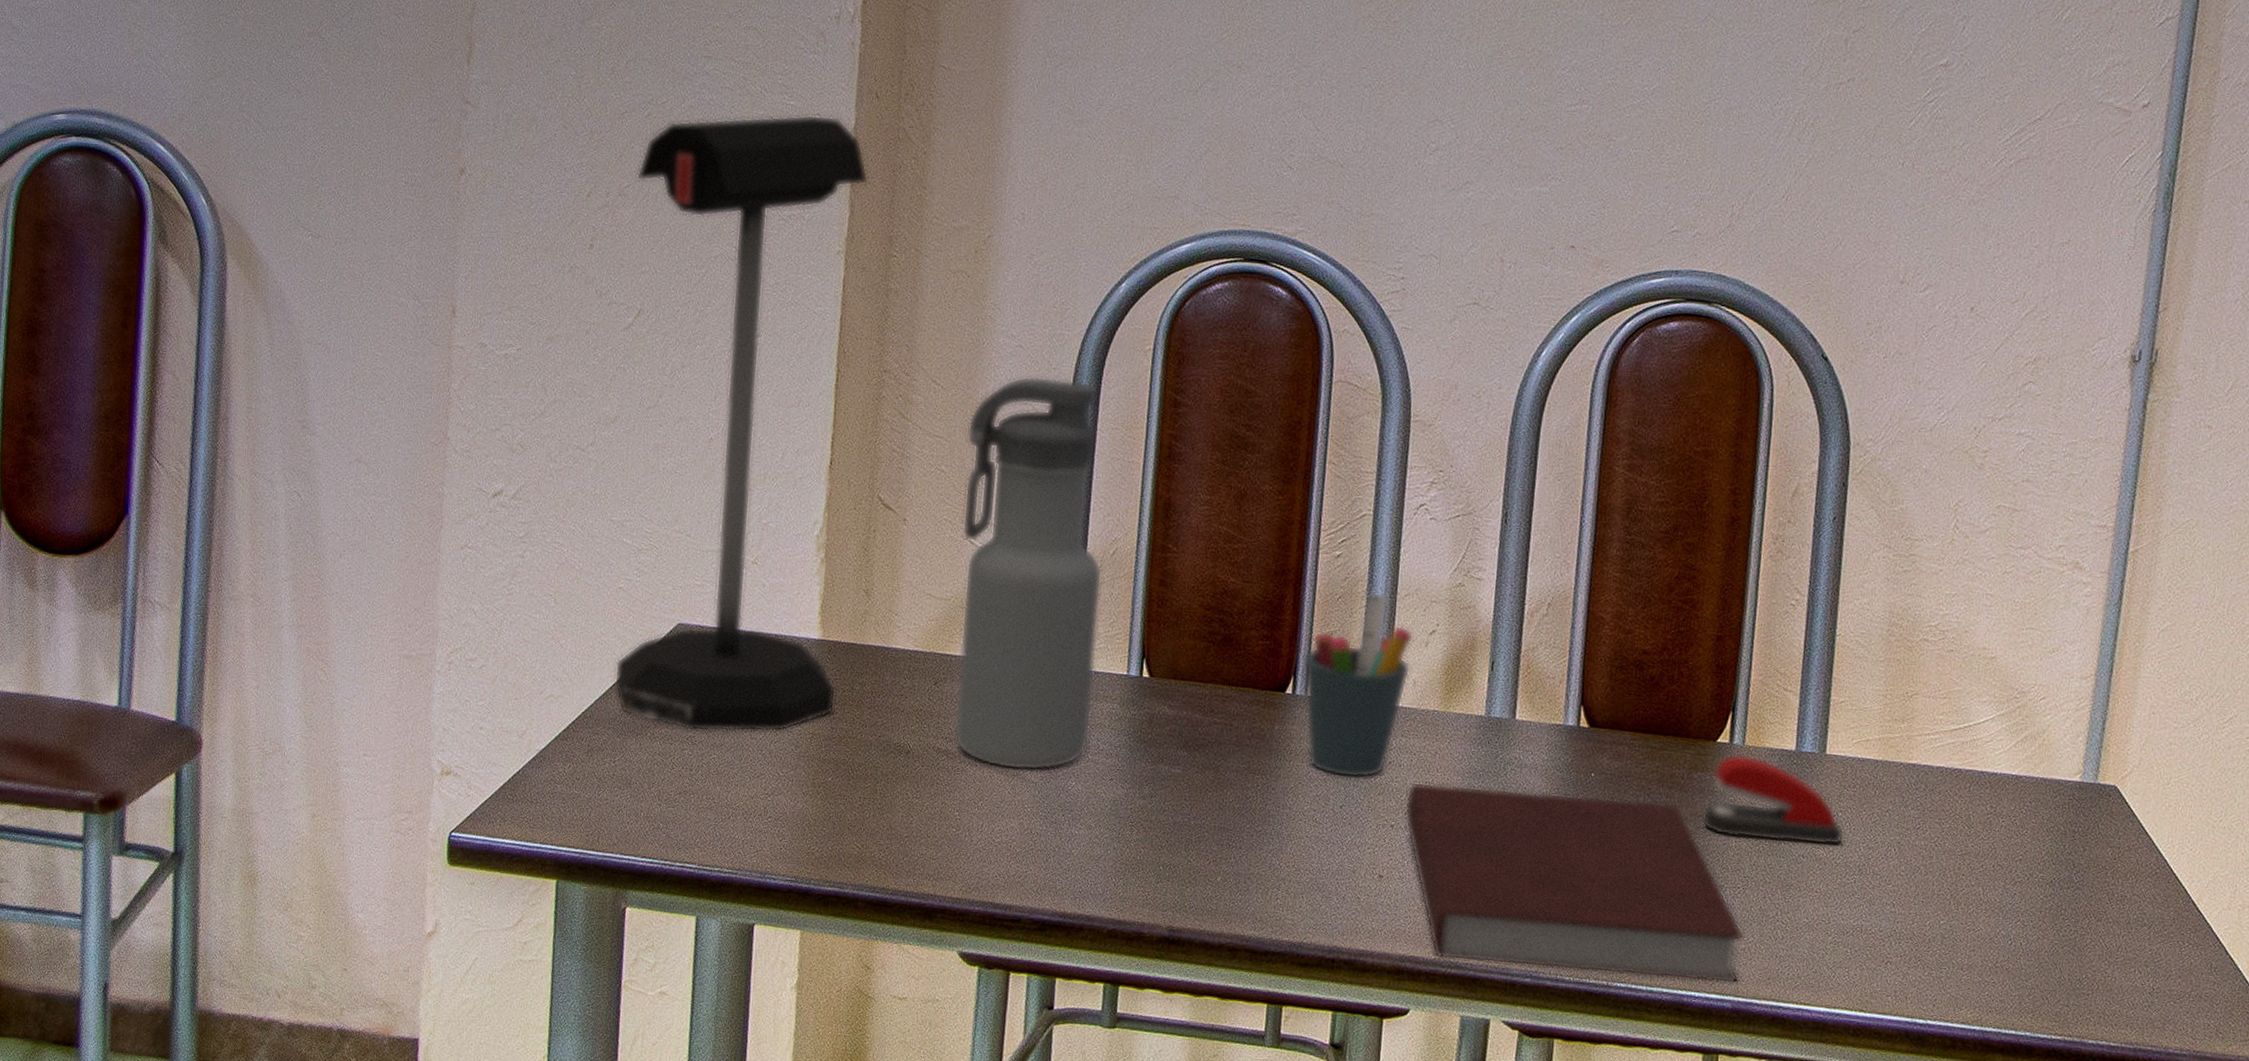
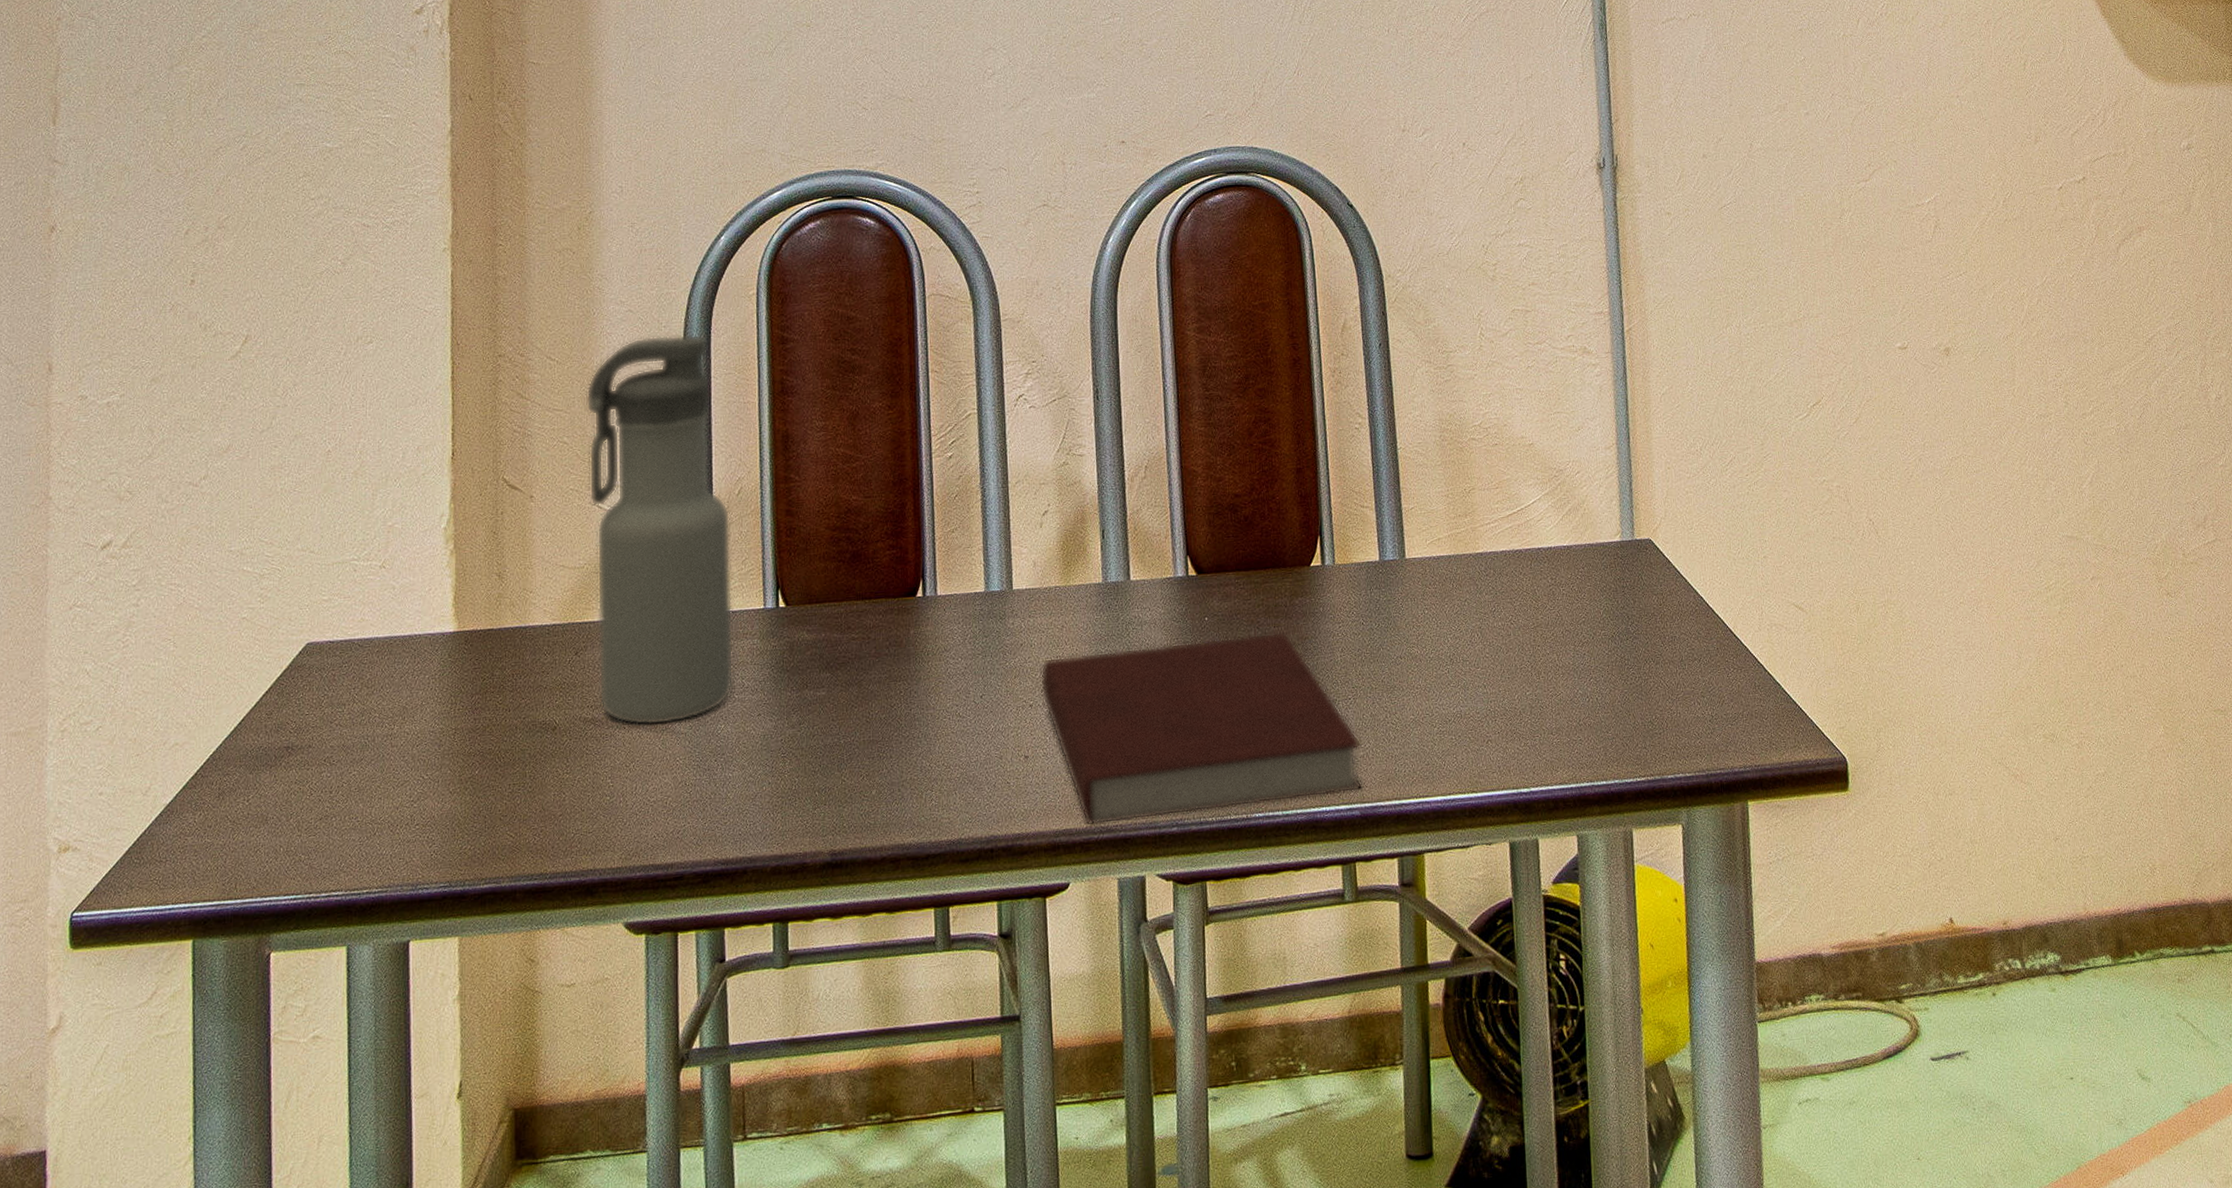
desk lamp: present [614,114,869,733] -> none [236,123,476,752]
pen holder: present [1303,591,1414,779] -> none [929,484,1030,668]
stapler: present [1702,754,1845,846] -> none [1308,573,1433,653]

